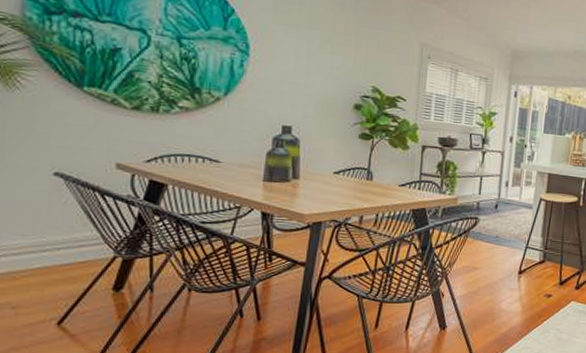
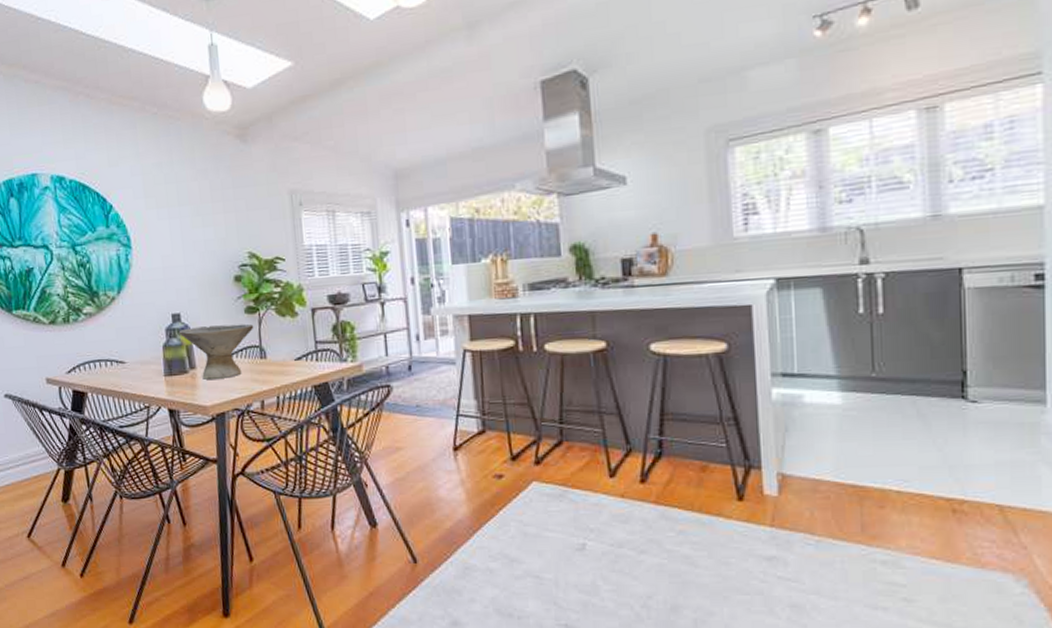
bowl: none [287,141,366,192] -> present [178,324,254,380]

